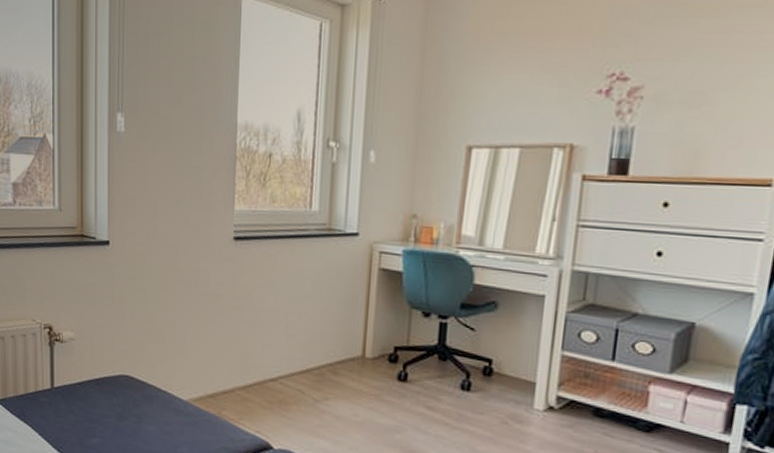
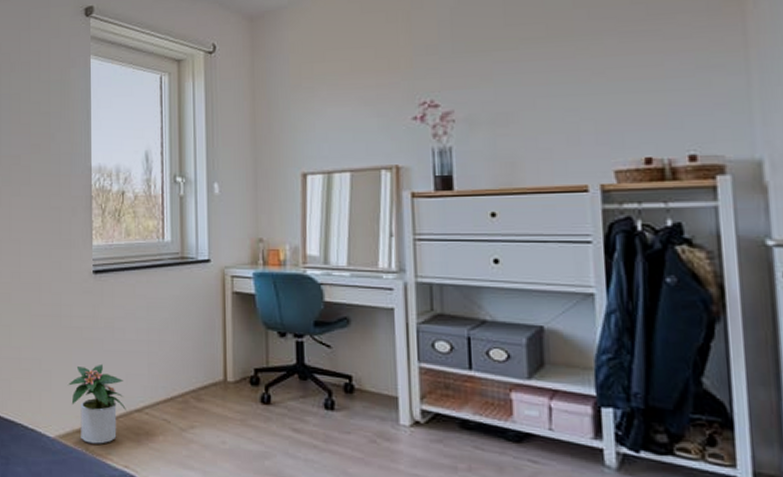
potted plant: none [203,332,262,410] -> present [68,363,128,444]

